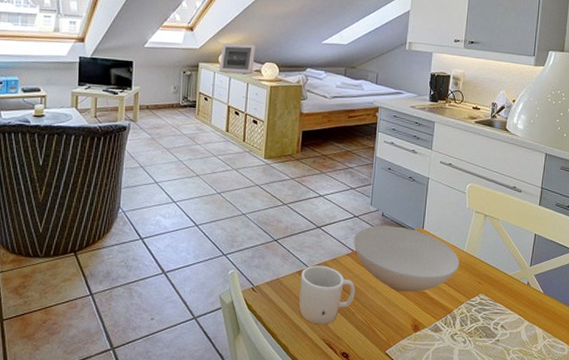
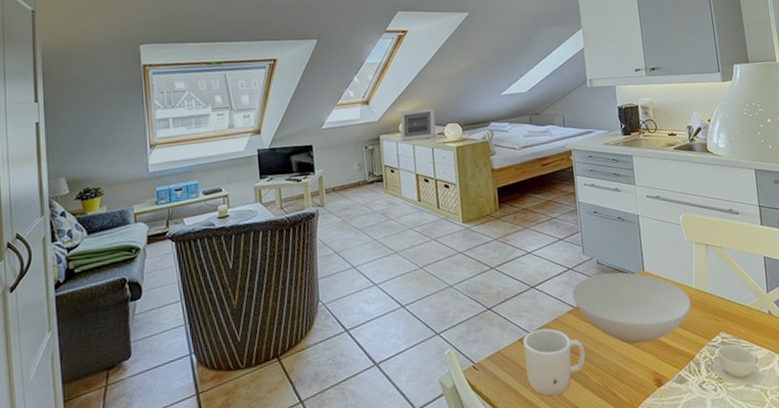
teacup: none [465,305,509,344] -> present [710,344,763,386]

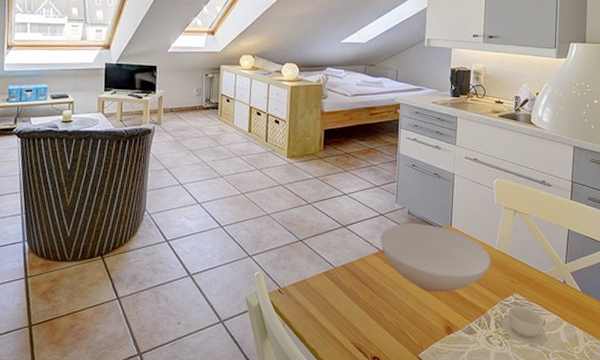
picture frame: present [400,107,436,141] -> none [239,45,276,75]
mug: present [523,328,586,396] -> none [326,265,384,328]

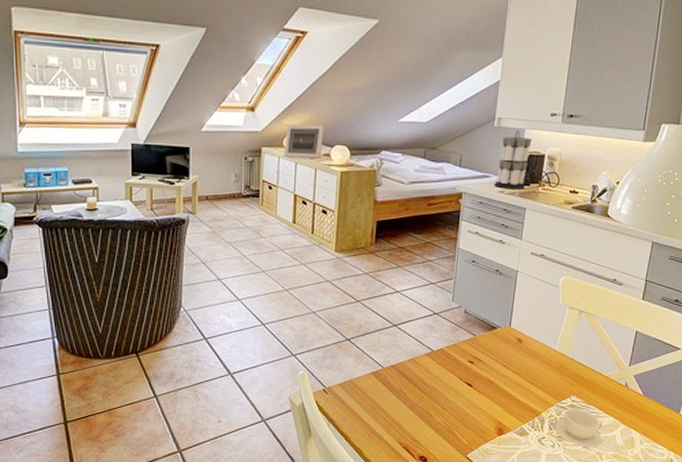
picture frame: none [239,45,276,75] -> present [283,124,325,158]
bowl: present [380,223,491,293] -> none [433,323,550,394]
spice rack: none [427,49,458,101] -> present [494,130,532,190]

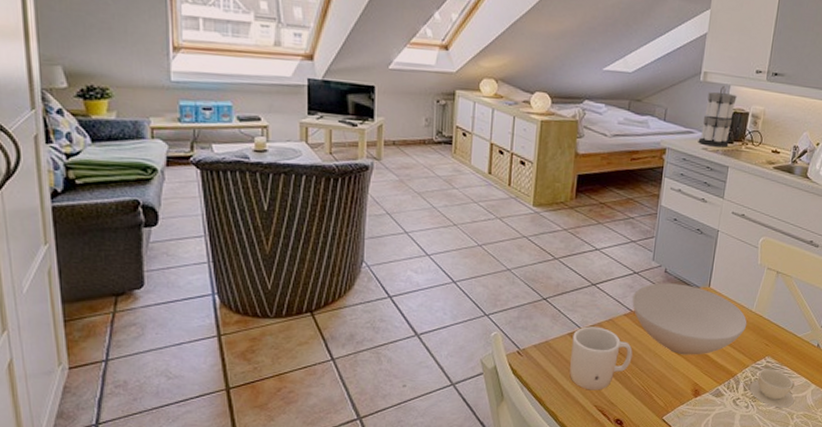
picture frame: present [283,124,325,158] -> none [479,66,525,105]
mug: none [373,366,435,428] -> present [569,326,633,390]
bowl: none [433,323,550,394] -> present [632,283,747,355]

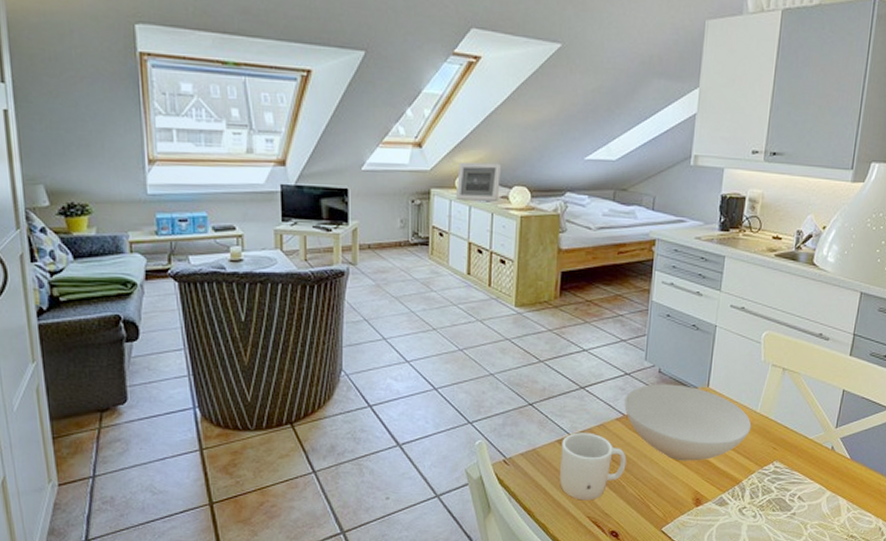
picture frame: none [479,66,525,105] -> present [455,162,502,201]
spice rack: present [698,86,737,148] -> none [690,170,732,236]
teacup: present [748,369,796,408] -> none [755,474,808,517]

